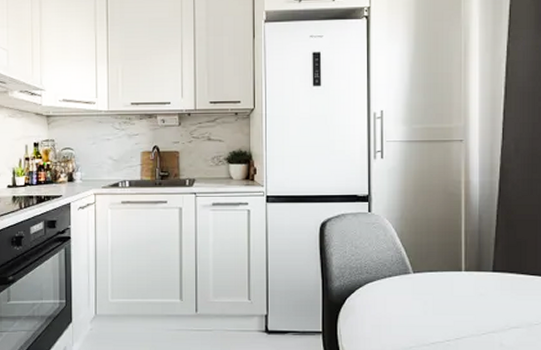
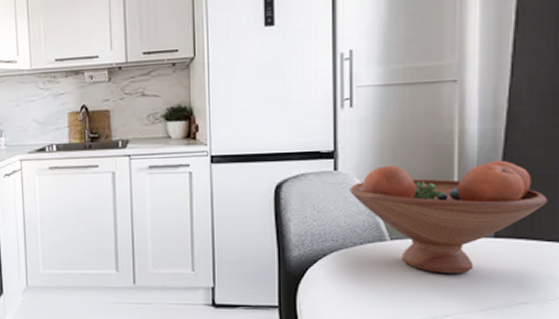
fruit bowl: none [381,207,531,303] -> present [350,160,547,274]

